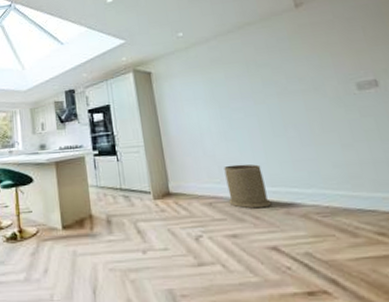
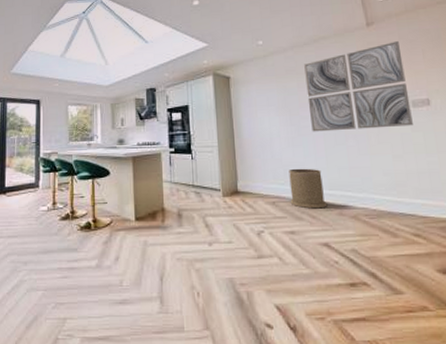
wall art: none [230,20,361,124] -> present [304,41,413,132]

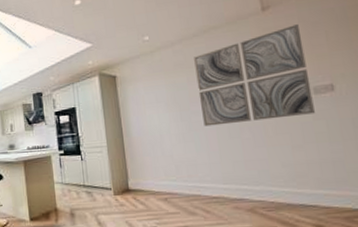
trash can: present [289,168,328,209] -> none [180,163,222,204]

